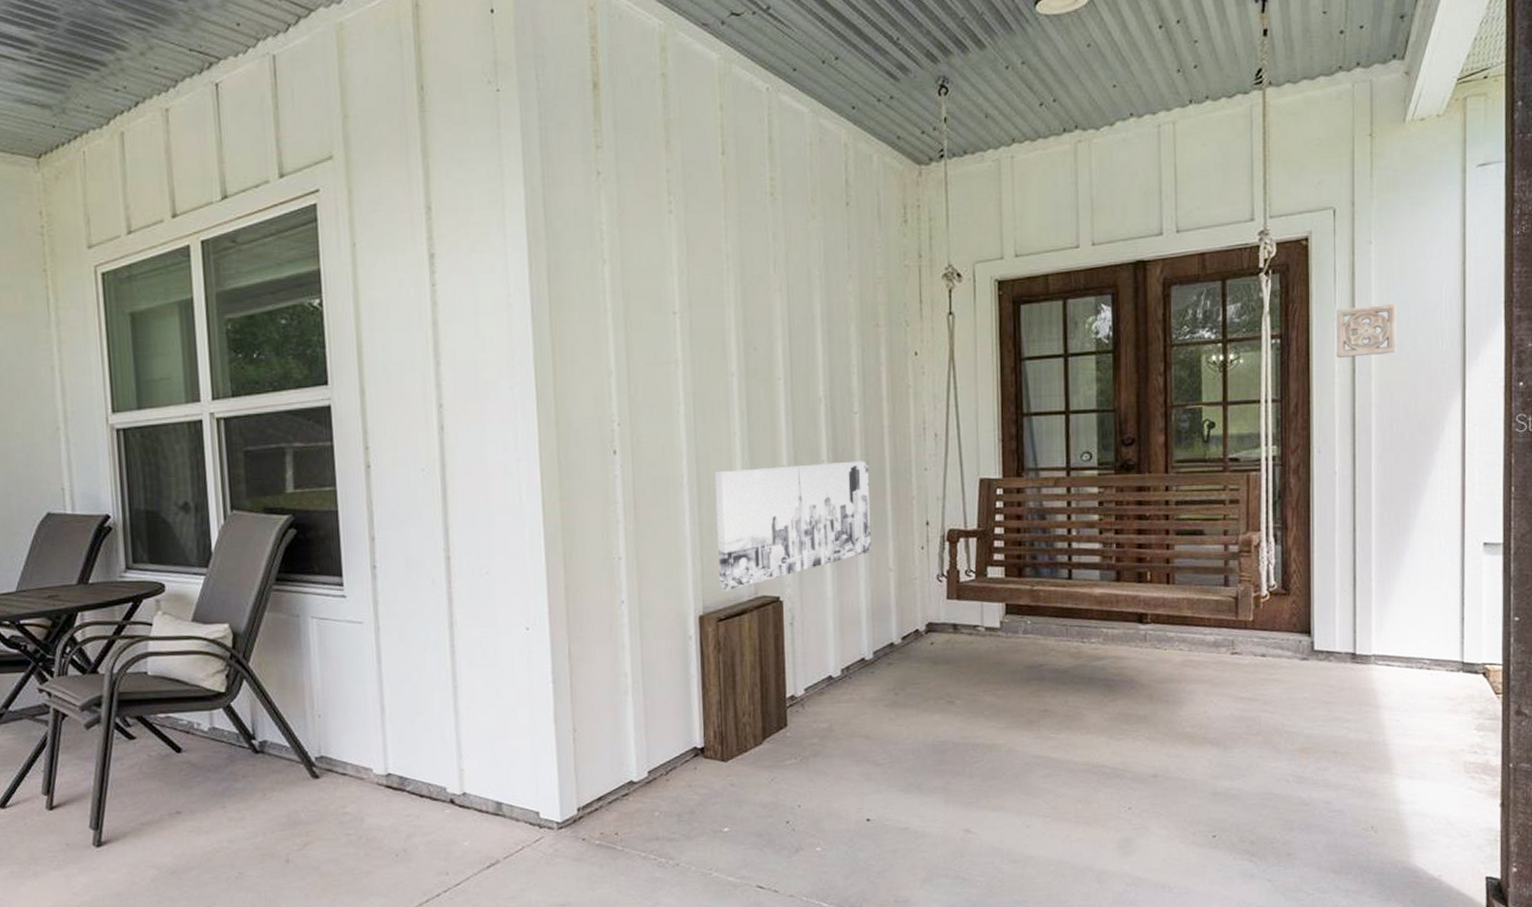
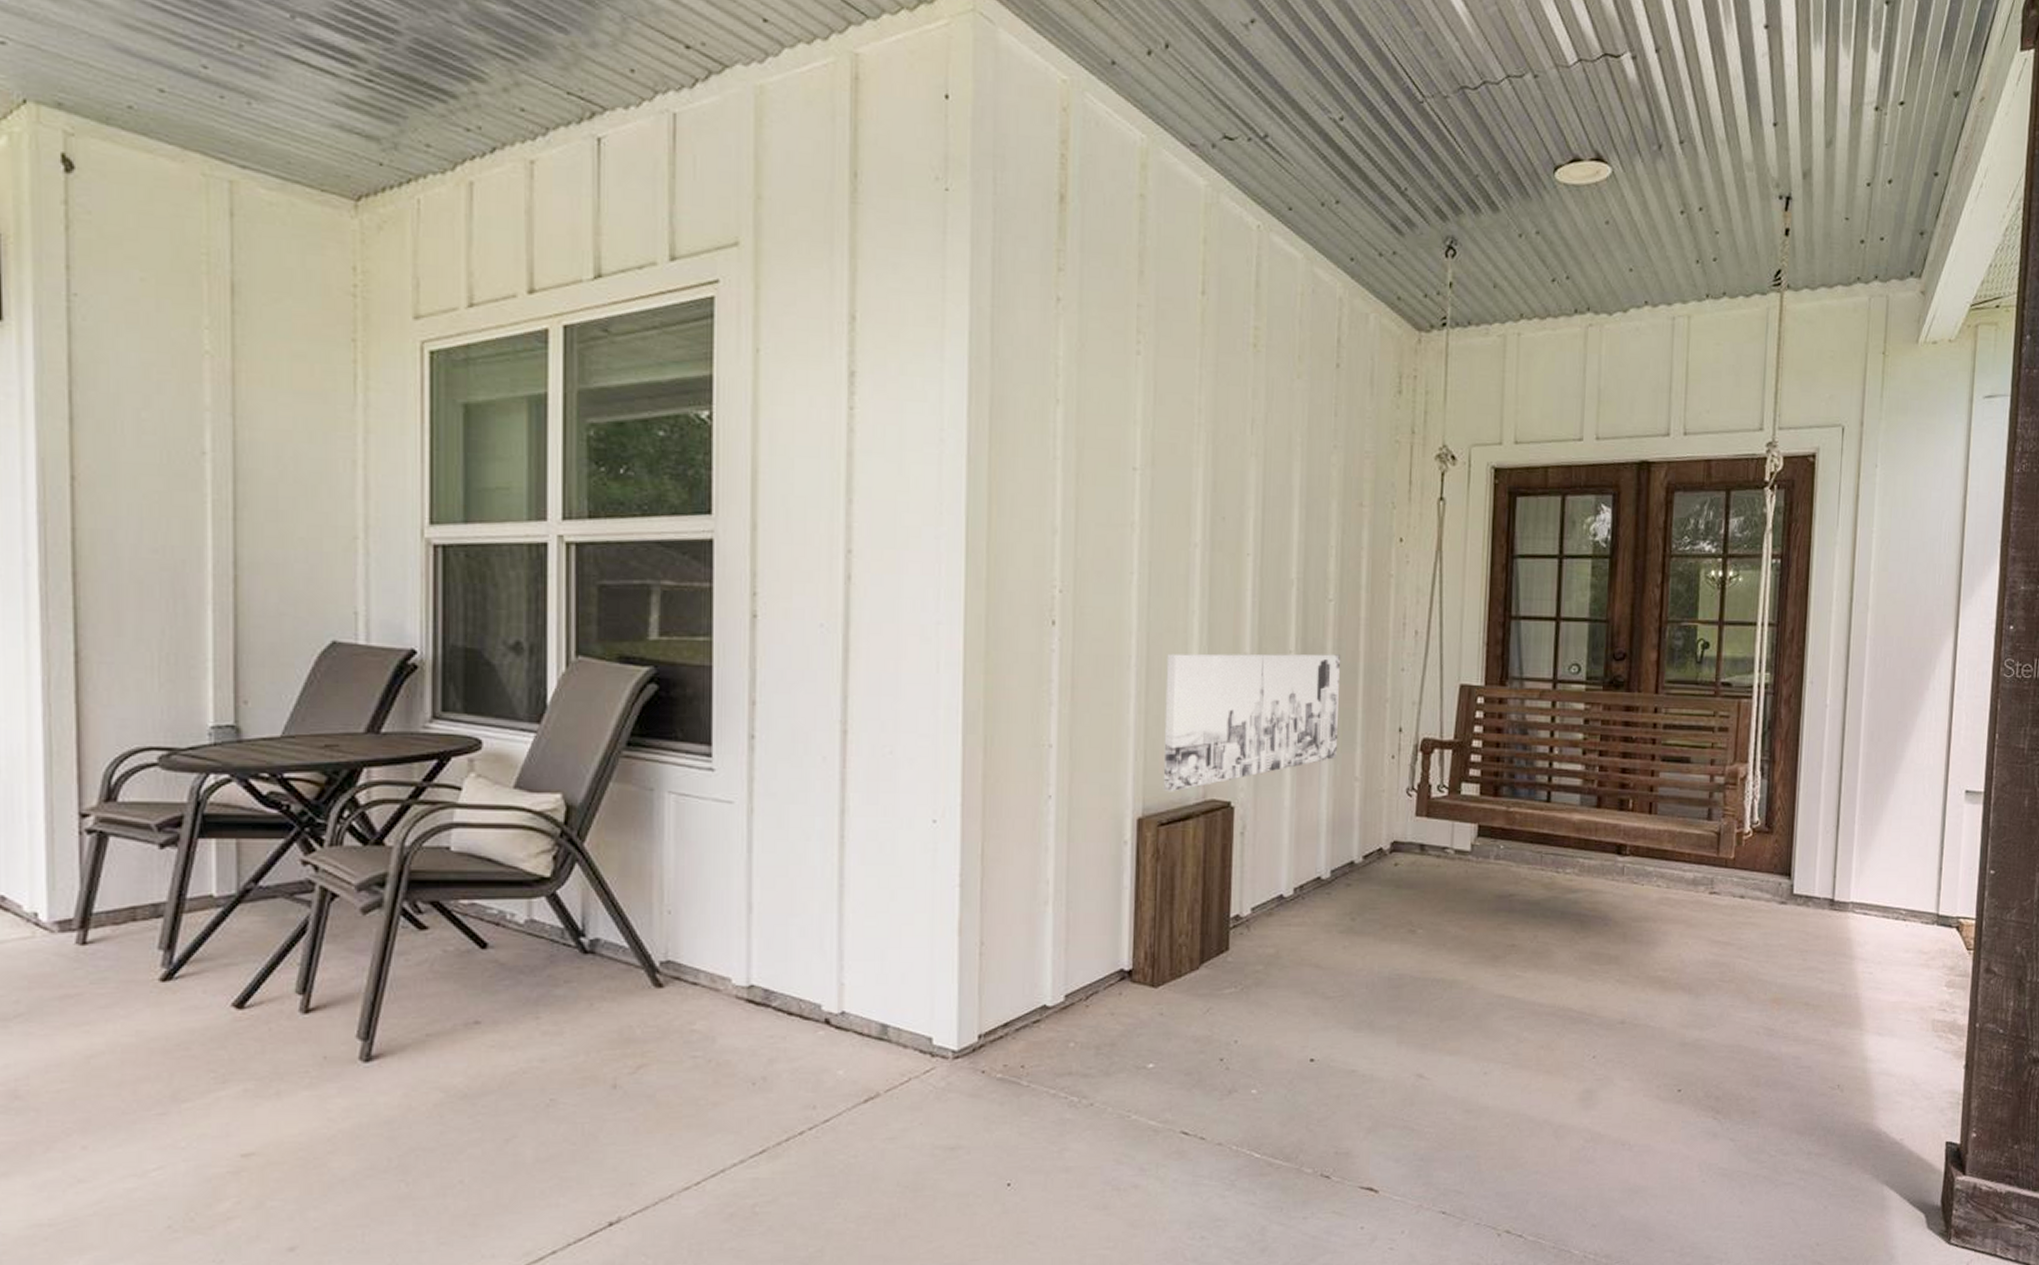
wall ornament: present [1336,303,1397,358] -> none [1835,532,1897,585]

